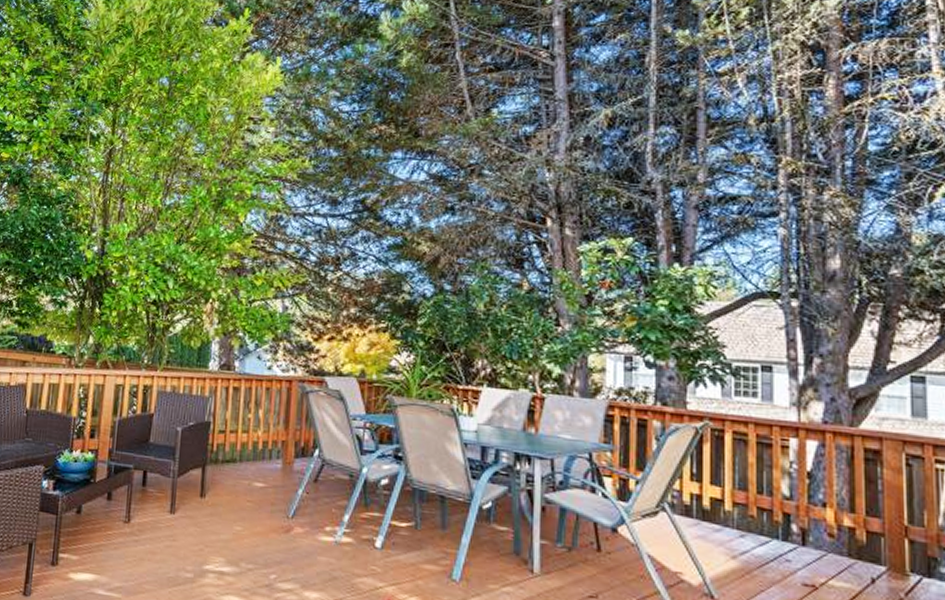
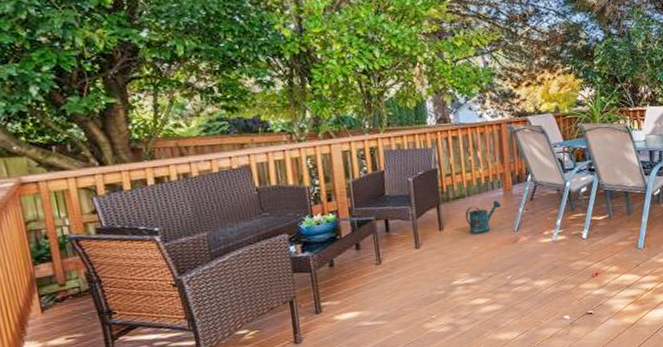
watering can: none [232,473,277,512] -> present [465,200,501,235]

